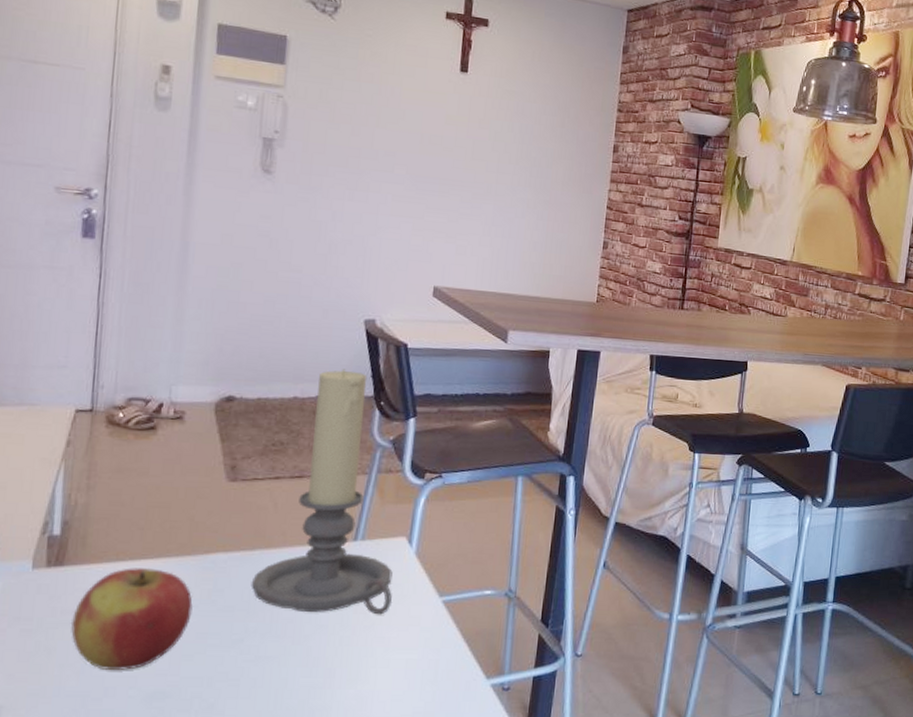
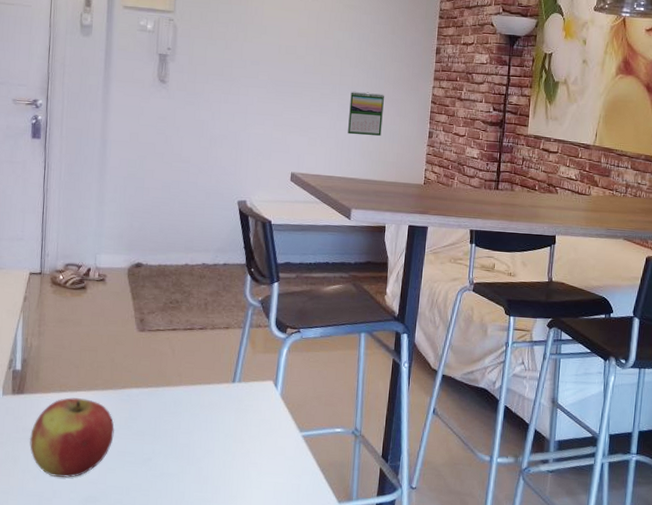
candle holder: present [250,368,393,615] -> none [156,241,263,445]
calendar: none [505,191,551,246] -> present [348,91,384,137]

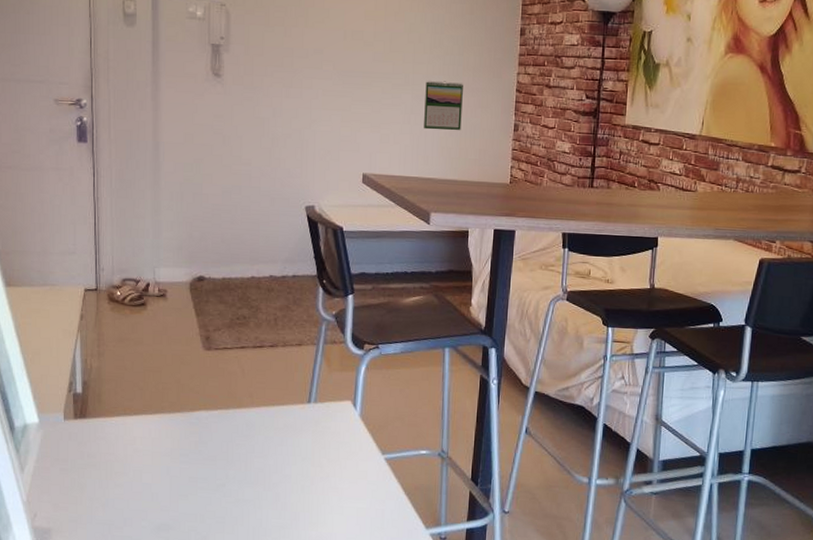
apple: present [29,397,114,478] -> none [95,421,184,505]

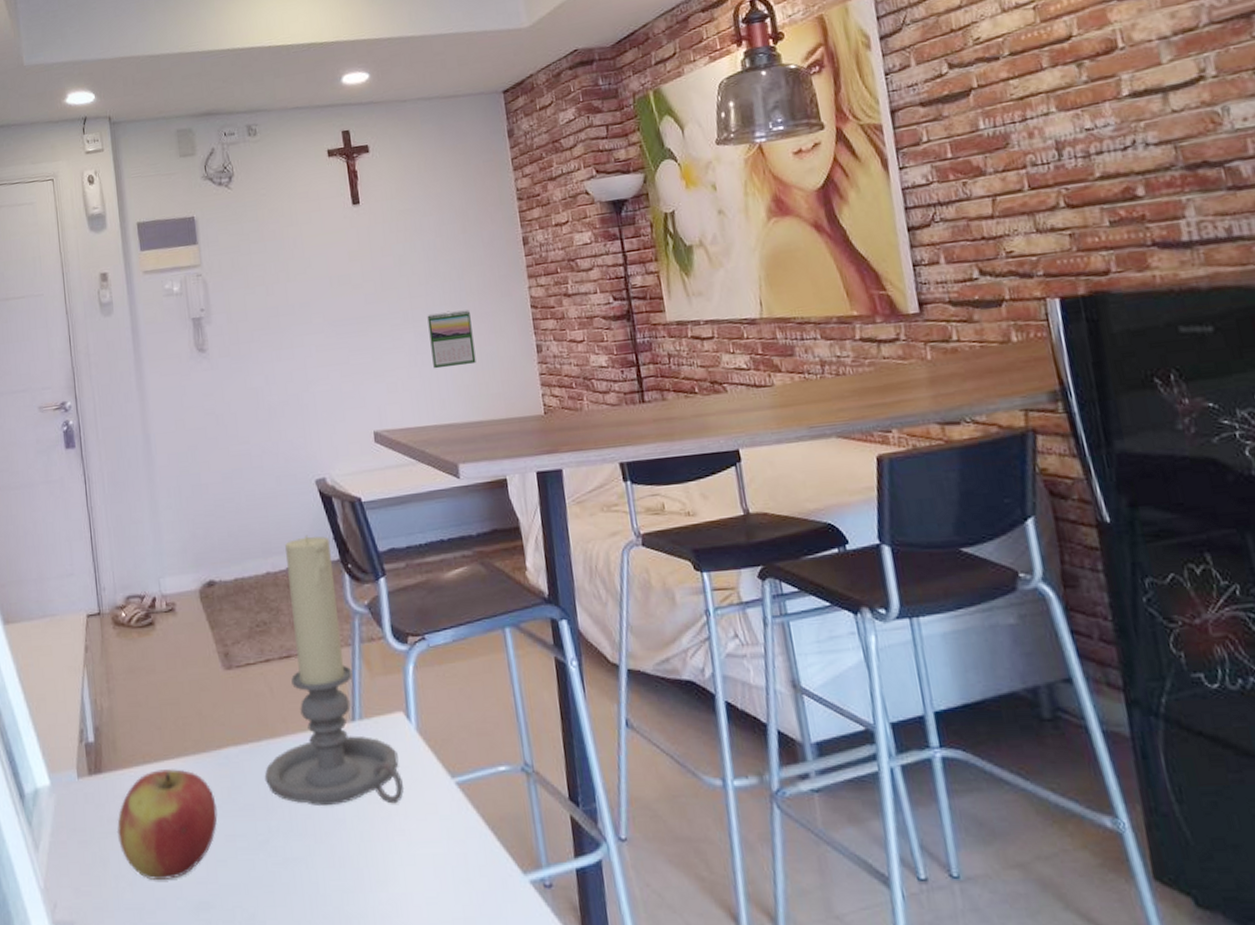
apple: none [95,421,184,505] -> present [116,769,218,880]
candle holder: none [228,251,343,468] -> present [264,535,405,805]

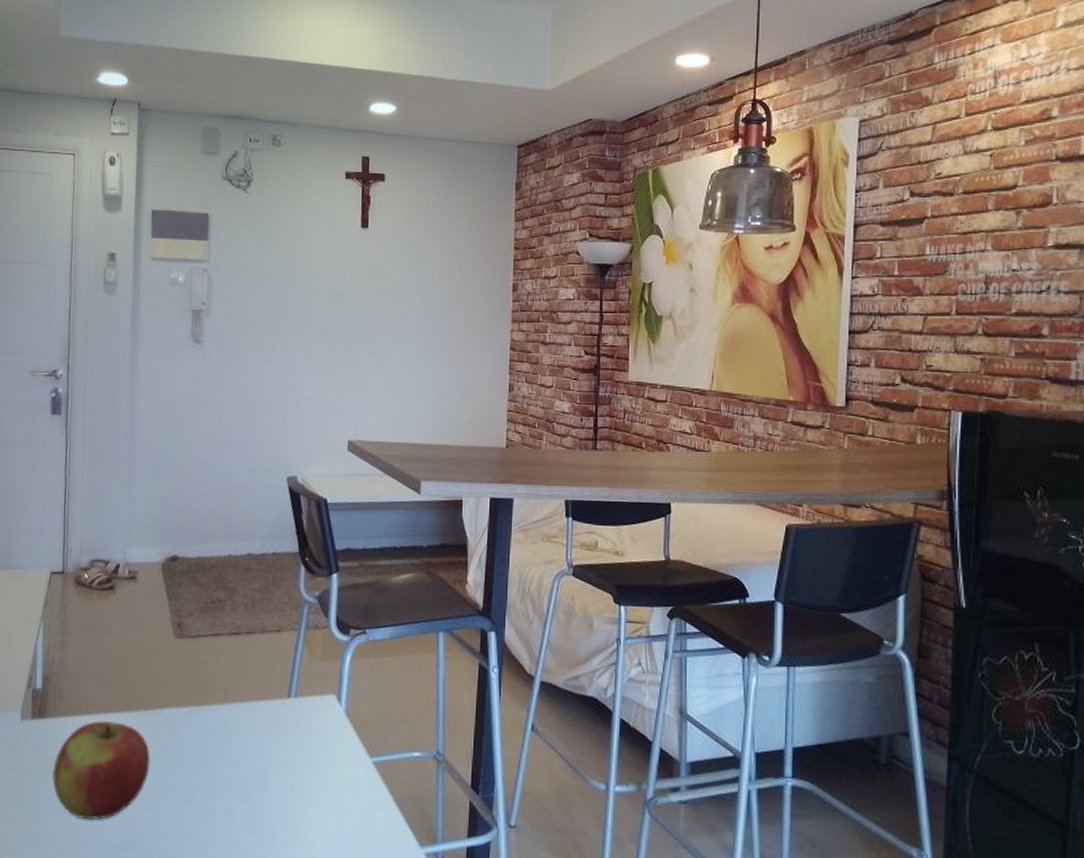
candle holder: present [264,535,405,805] -> none [198,526,326,775]
calendar: present [427,309,476,369] -> none [413,340,454,393]

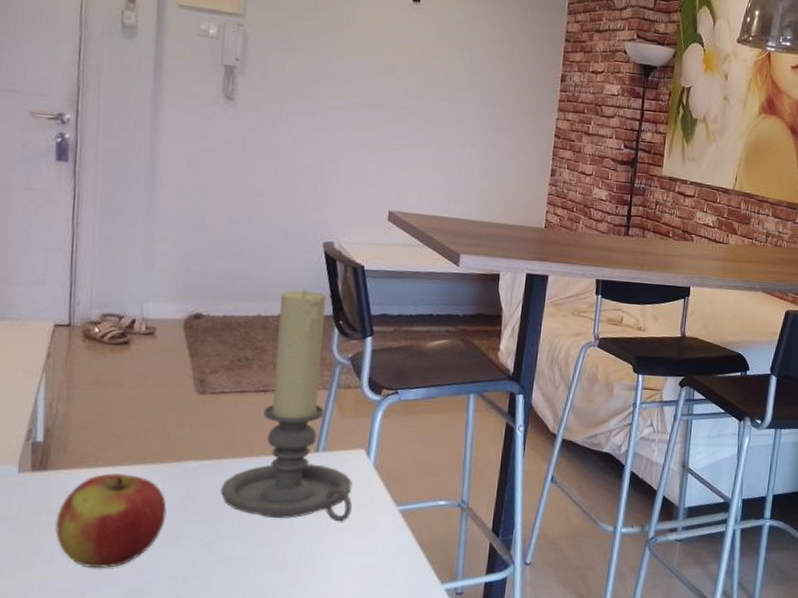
candle holder: none [198,526,326,775] -> present [220,289,353,522]

